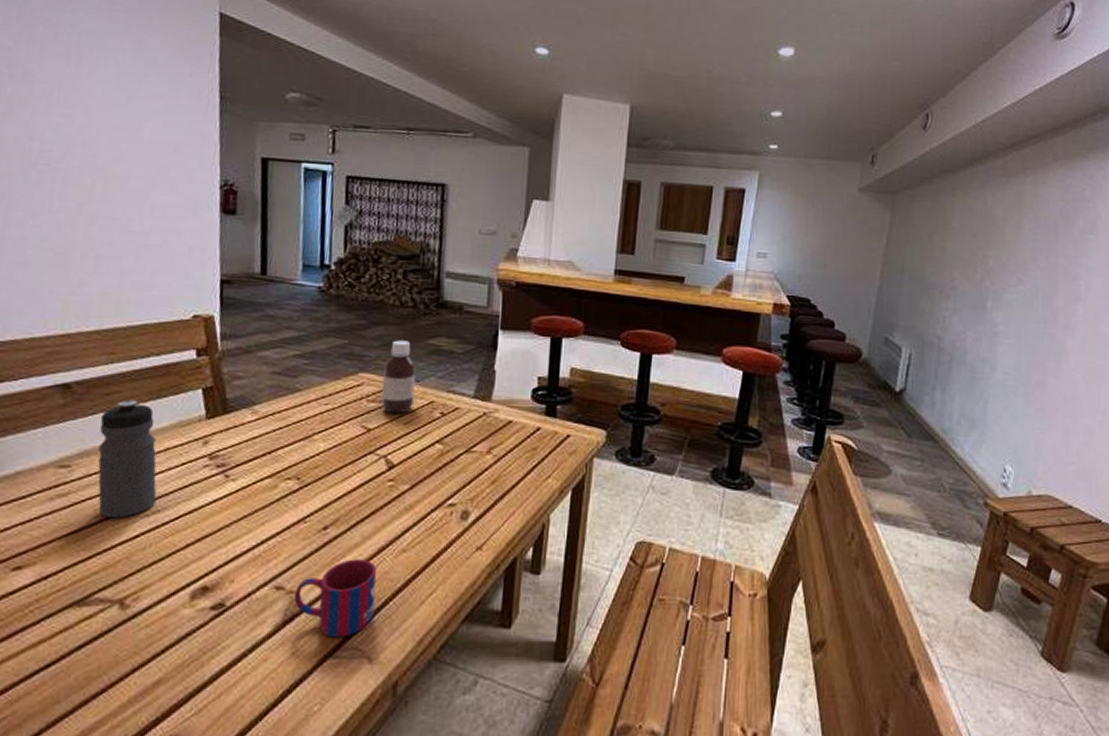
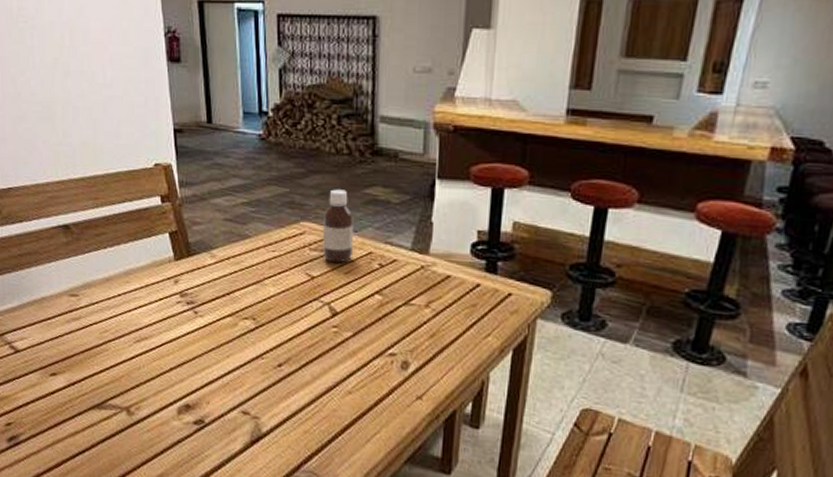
water bottle: present [98,400,157,519] -> none [94,240,144,342]
mug: present [293,559,377,638] -> none [257,395,327,462]

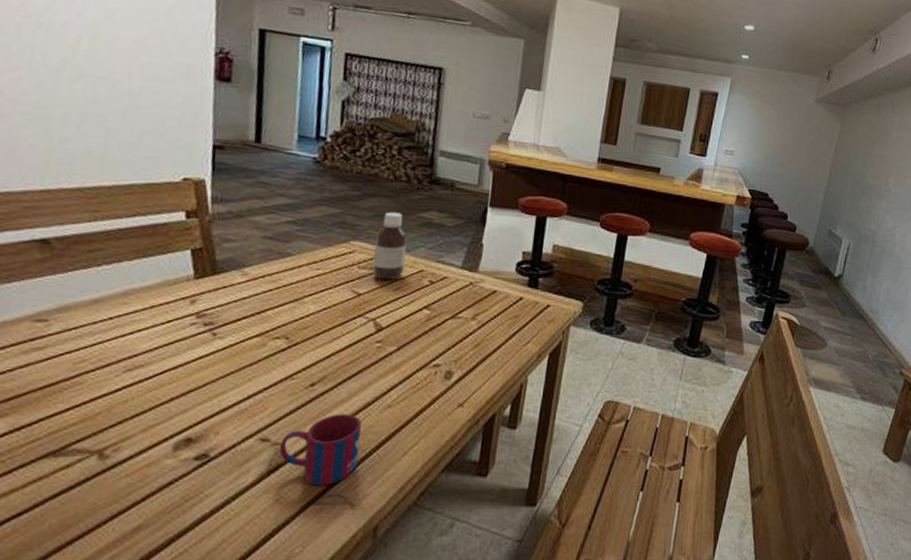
mug: none [257,395,327,462] -> present [278,414,362,486]

